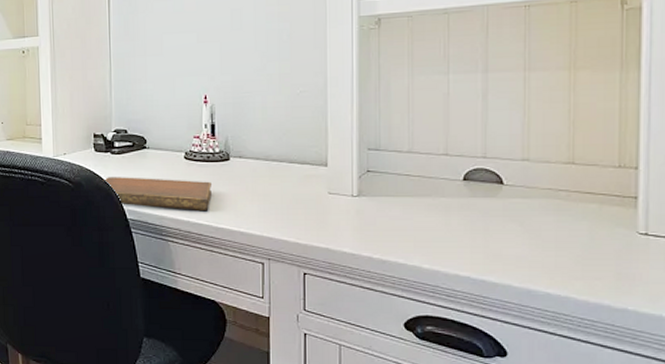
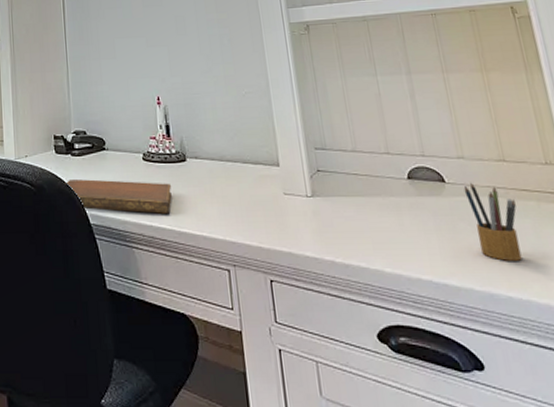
pencil box: none [522,184,575,260] -> present [463,182,522,261]

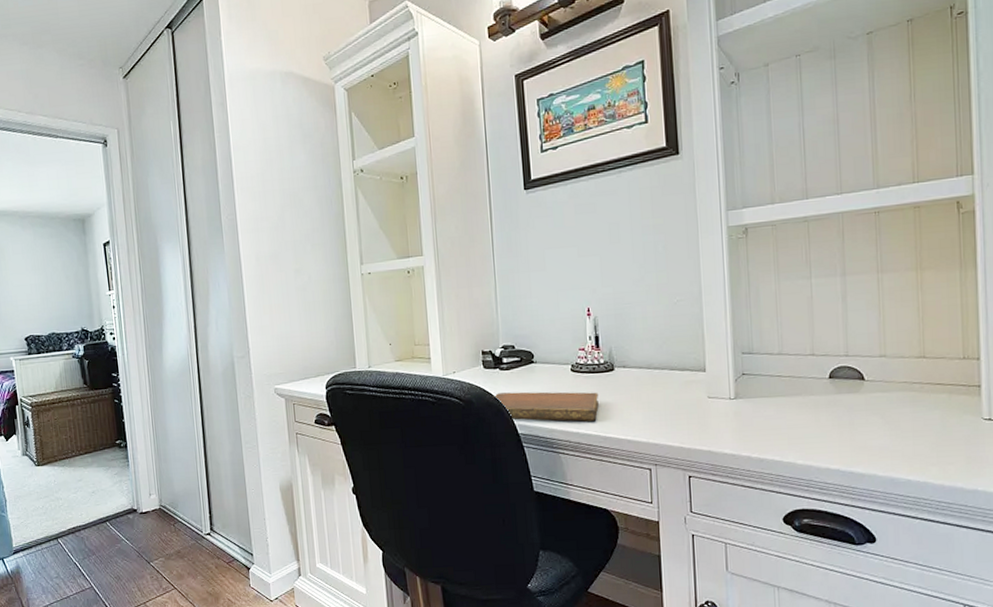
pencil box: present [463,182,522,261] -> none [881,379,928,449]

